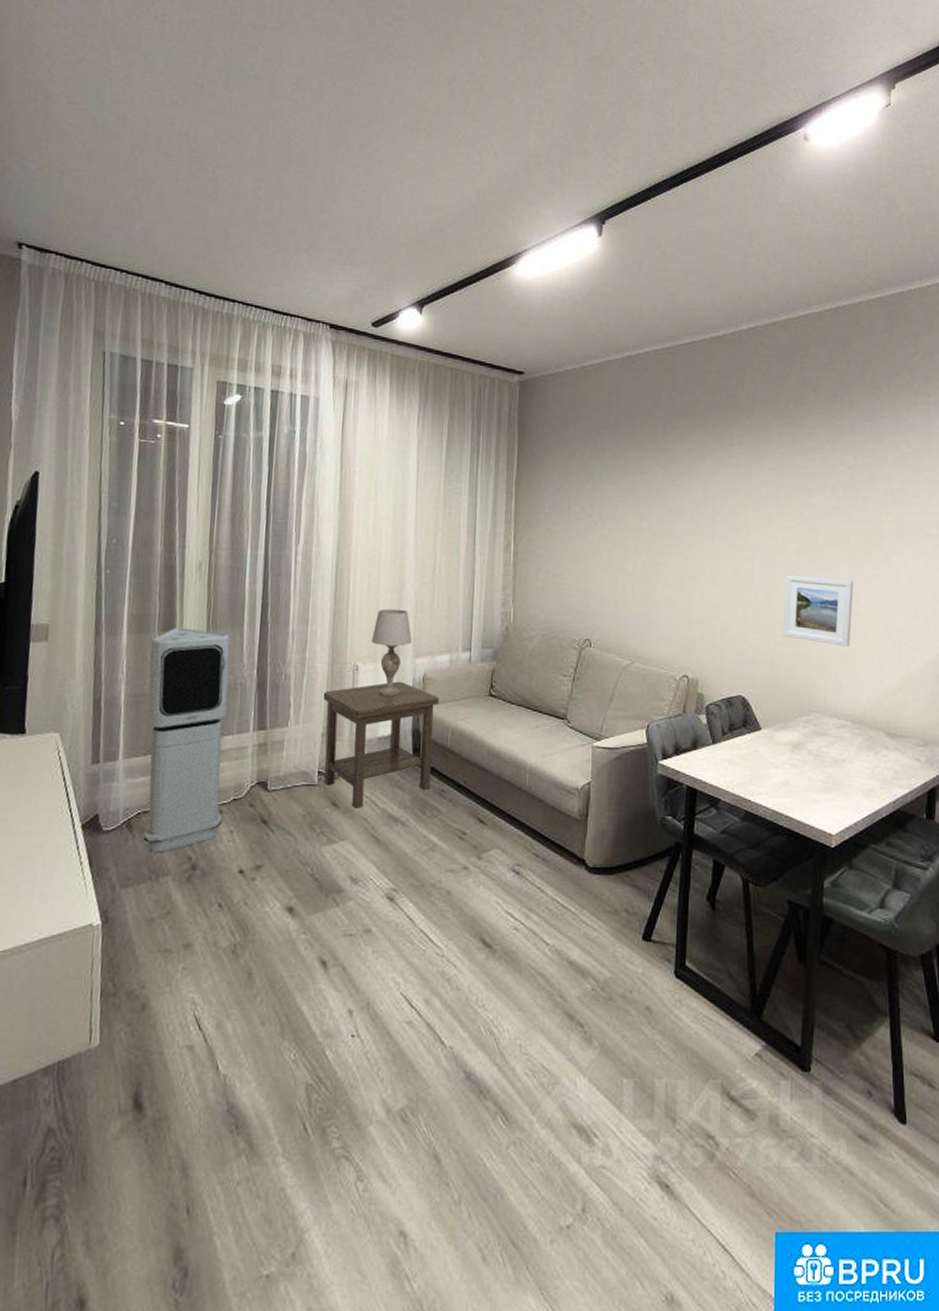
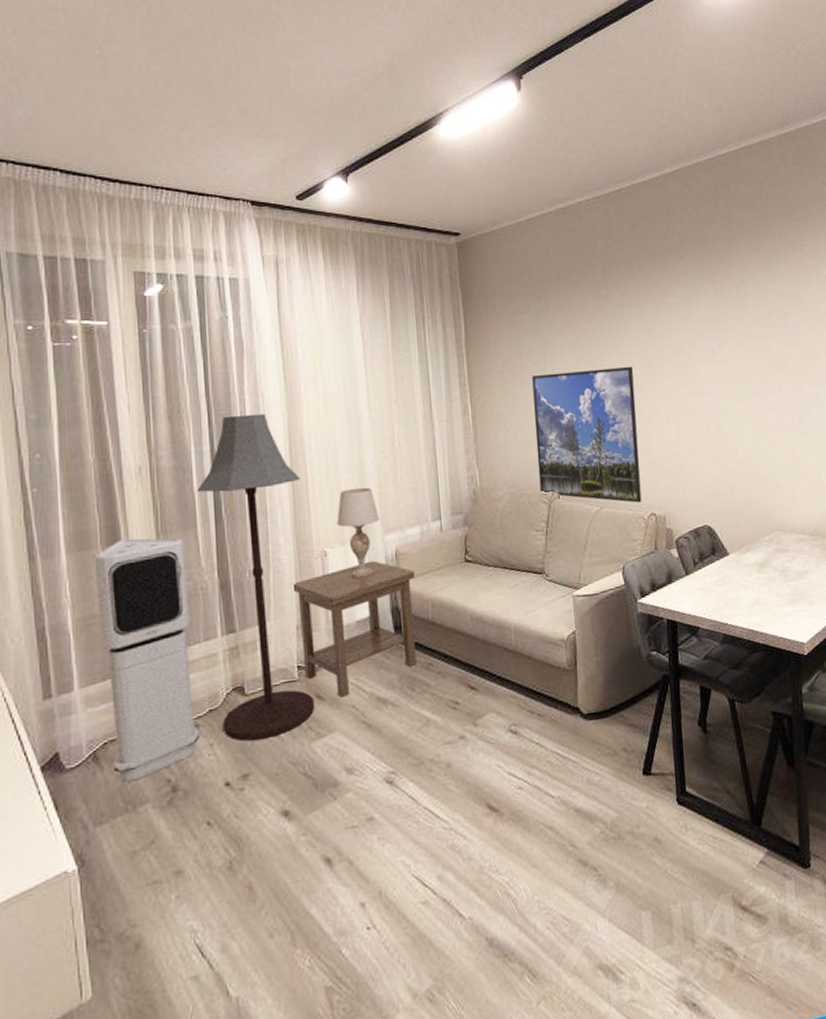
floor lamp: none [244,524,343,835] -> present [197,413,315,741]
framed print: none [572,520,682,663] -> present [532,366,642,503]
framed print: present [782,574,854,647] -> none [734,402,800,466]

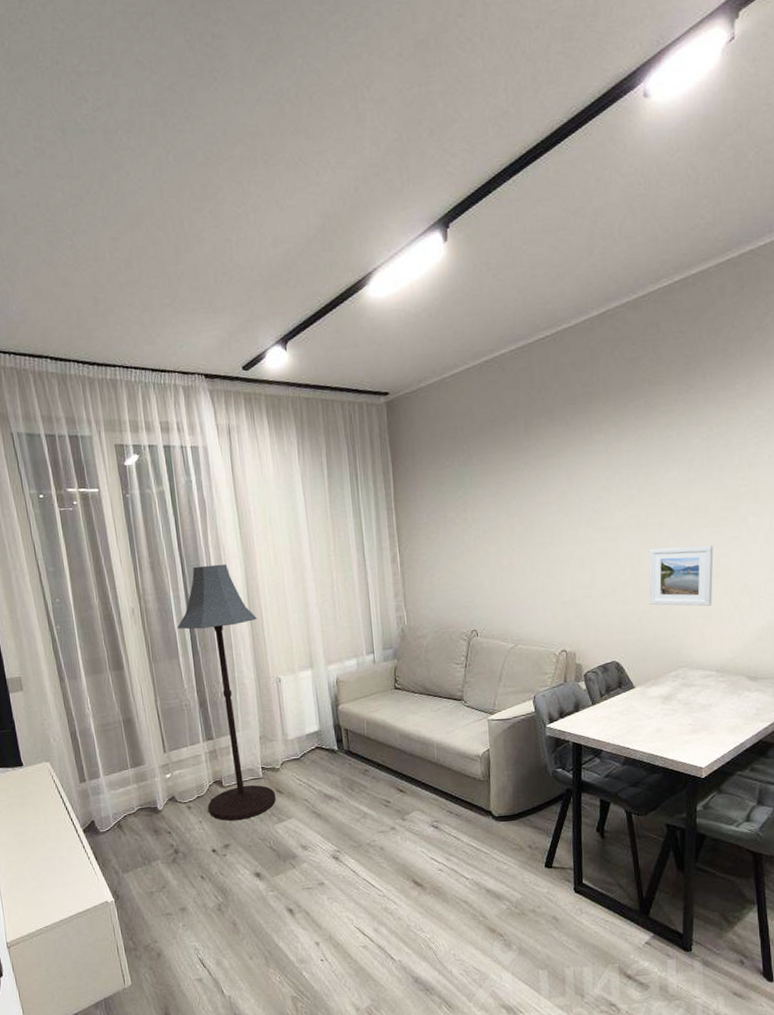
air purifier: present [94,538,201,782] -> none [105,665,193,844]
side table: present [292,560,416,697] -> none [254,686,355,793]
table lamp: present [337,487,379,578] -> none [287,625,322,700]
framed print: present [532,366,642,503] -> none [455,514,554,641]
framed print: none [734,402,800,466] -> present [649,545,714,607]

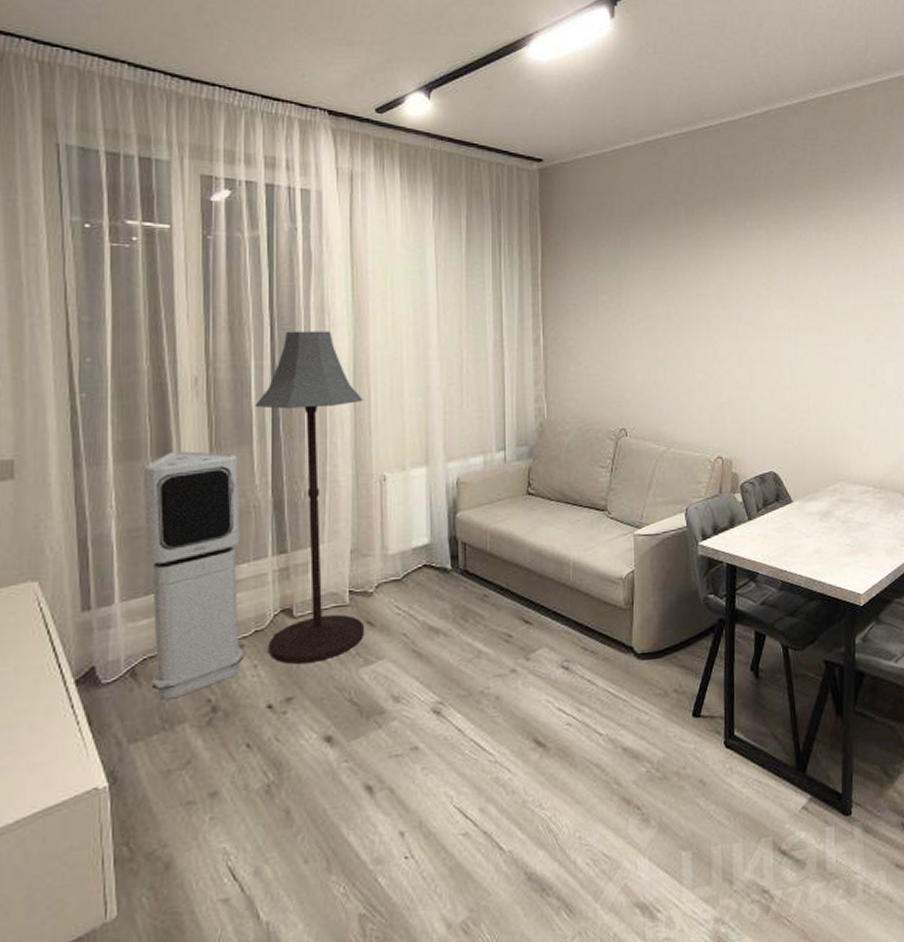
air purifier: none [105,665,193,844] -> present [142,451,245,700]
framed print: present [649,545,714,607] -> none [807,352,870,417]

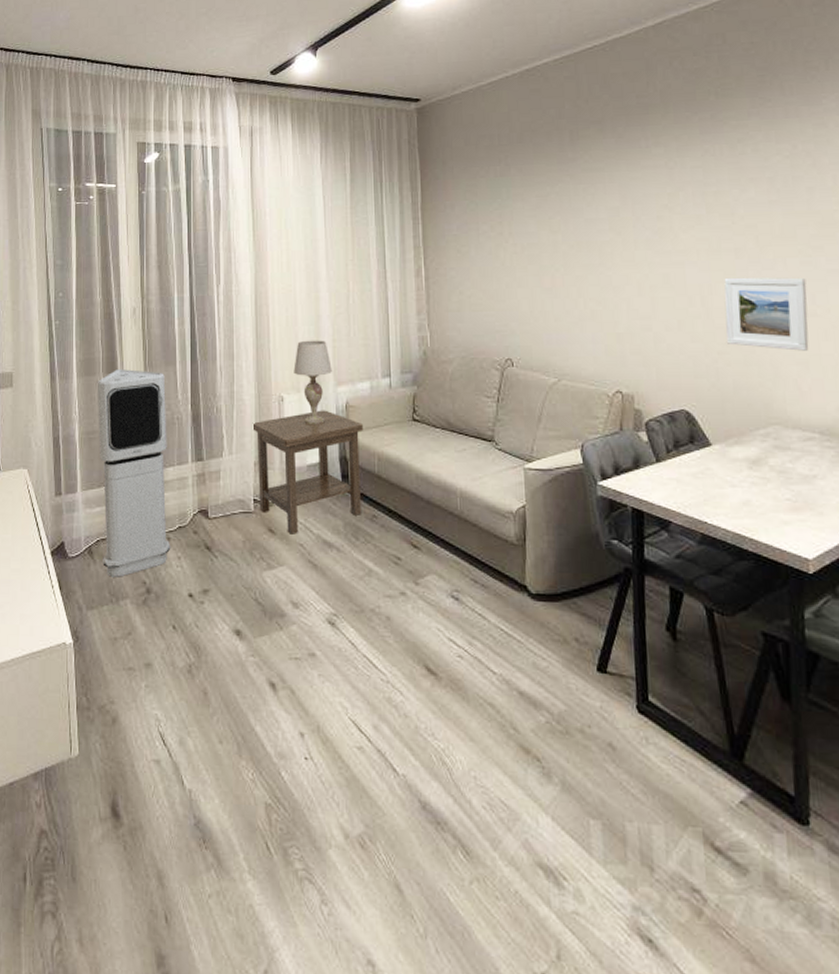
floor lamp: present [255,331,365,664] -> none [177,267,268,561]
side table: none [348,488,475,625] -> present [252,410,363,534]
table lamp: none [398,412,442,504] -> present [293,340,332,424]
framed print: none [807,352,870,417] -> present [724,277,809,351]

